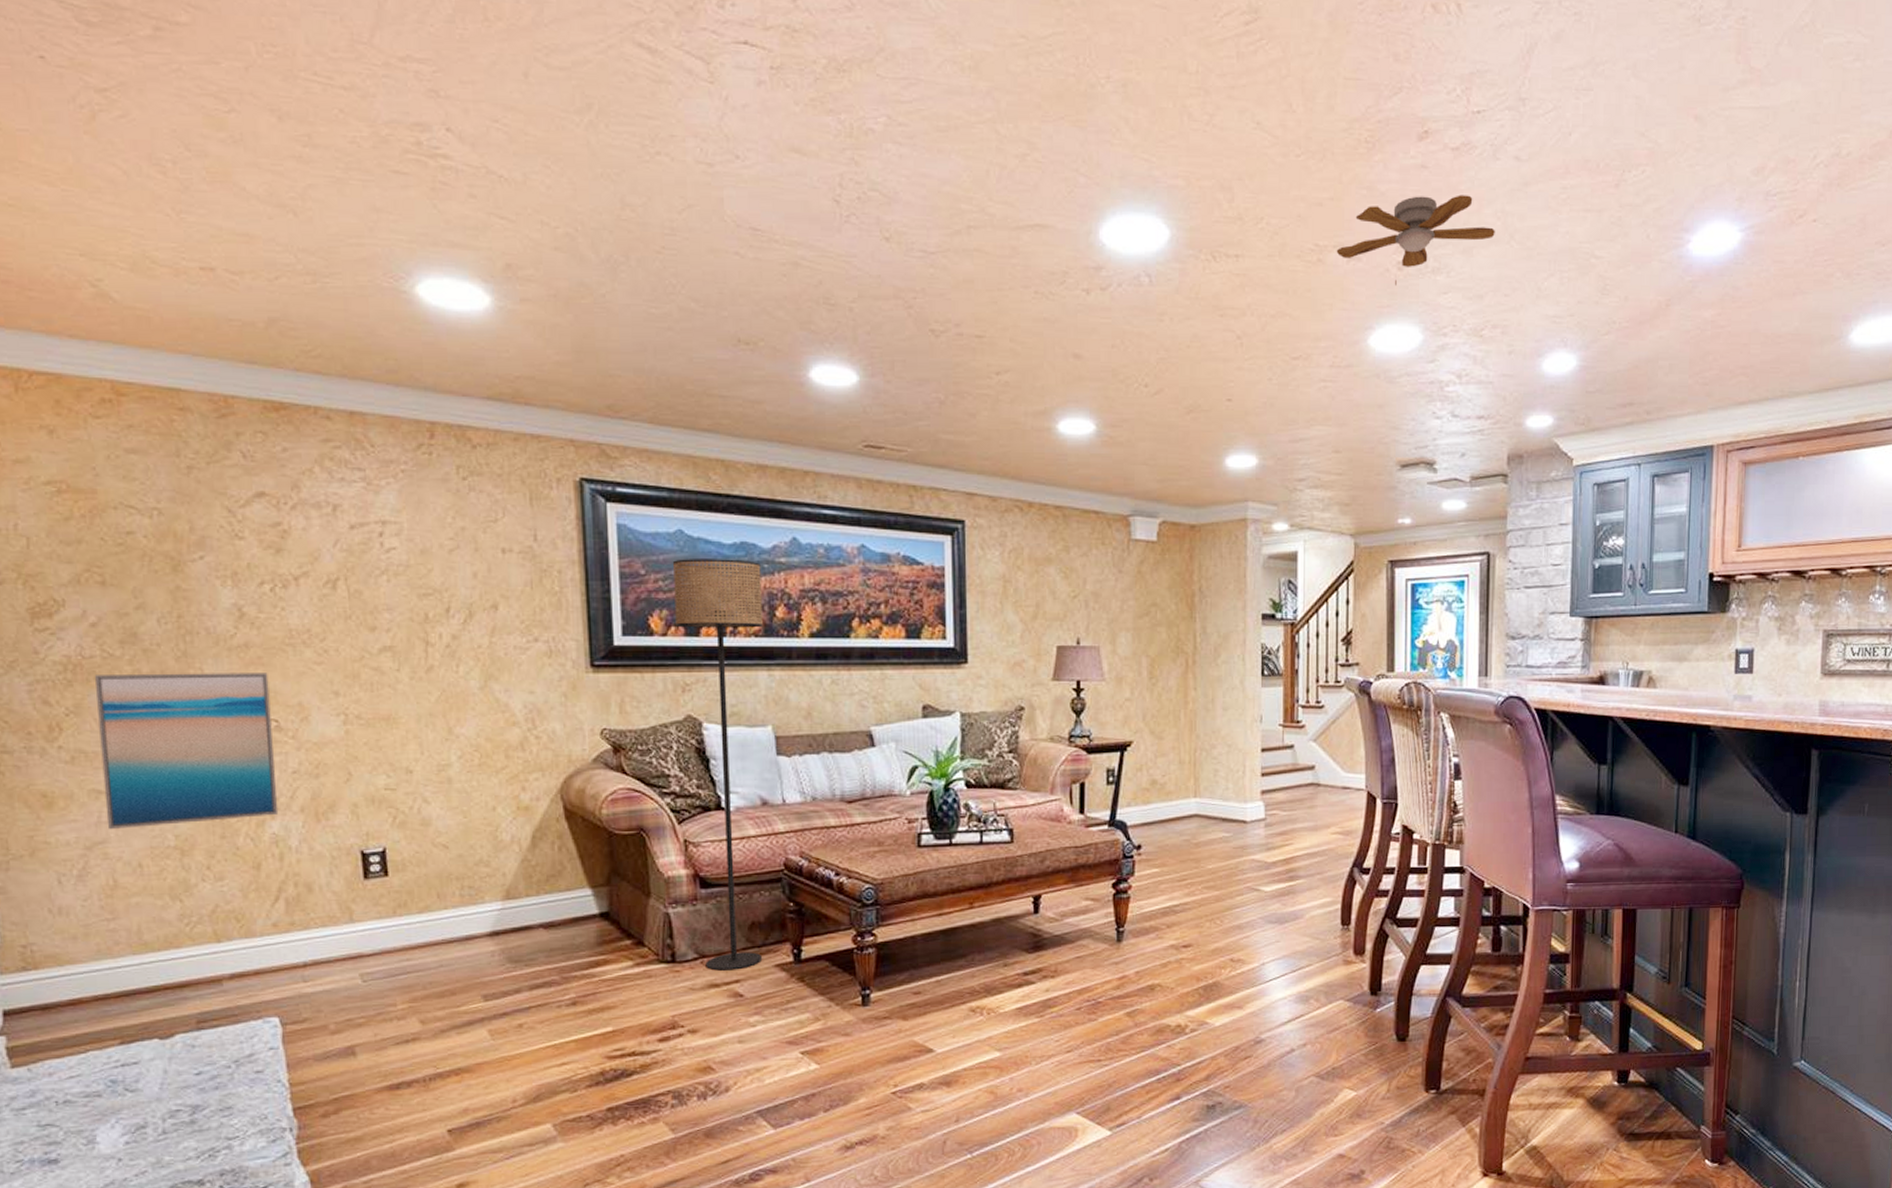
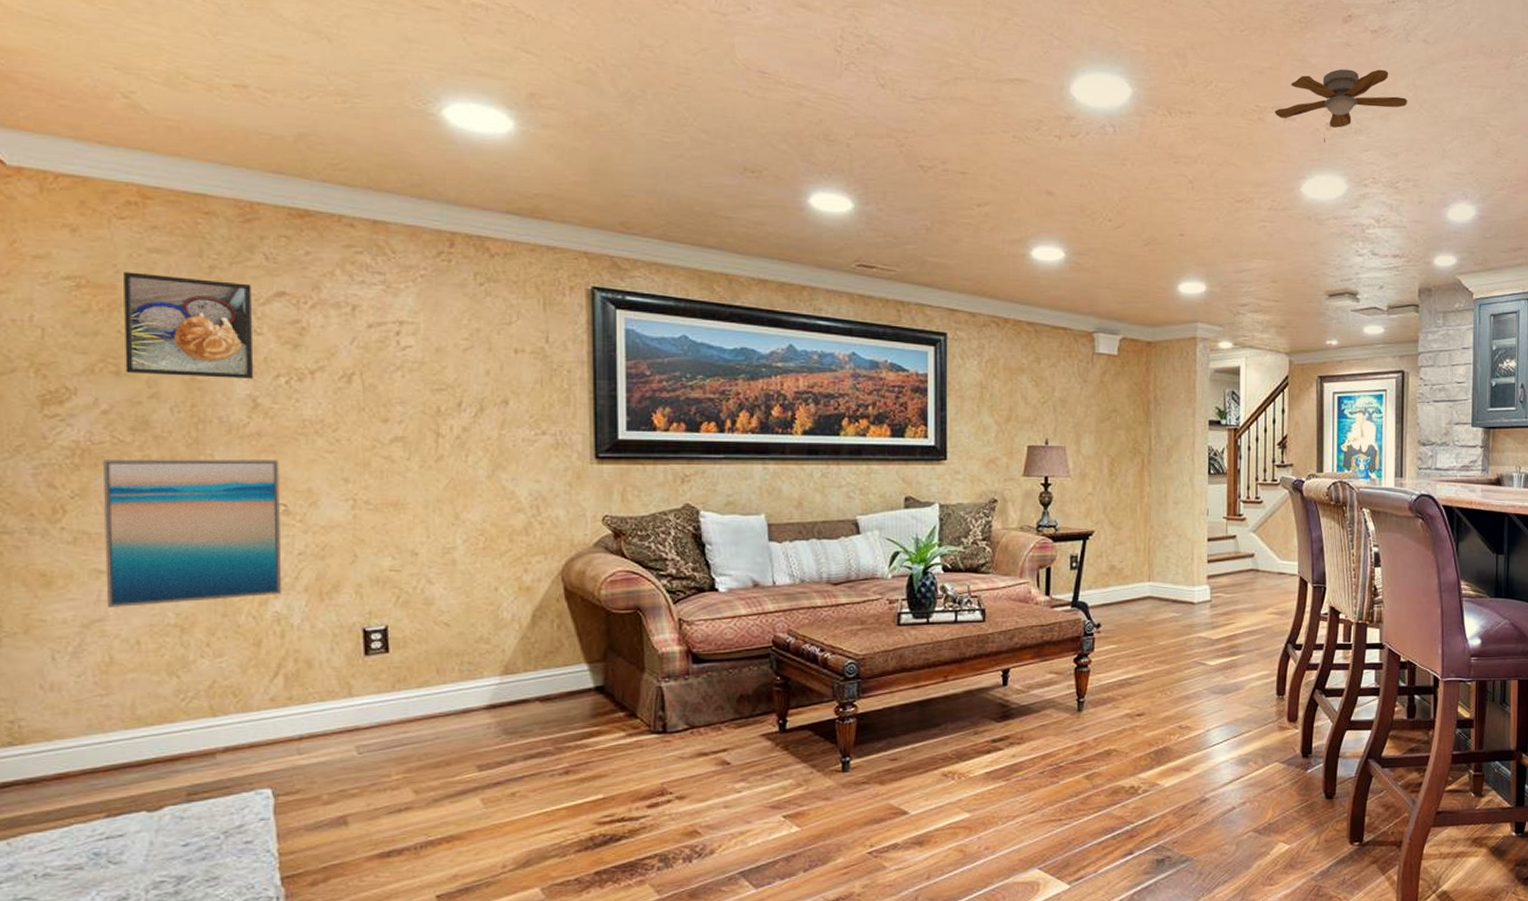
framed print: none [103,475,238,586] -> present [124,272,254,379]
floor lamp: present [672,559,763,971] -> none [676,362,759,740]

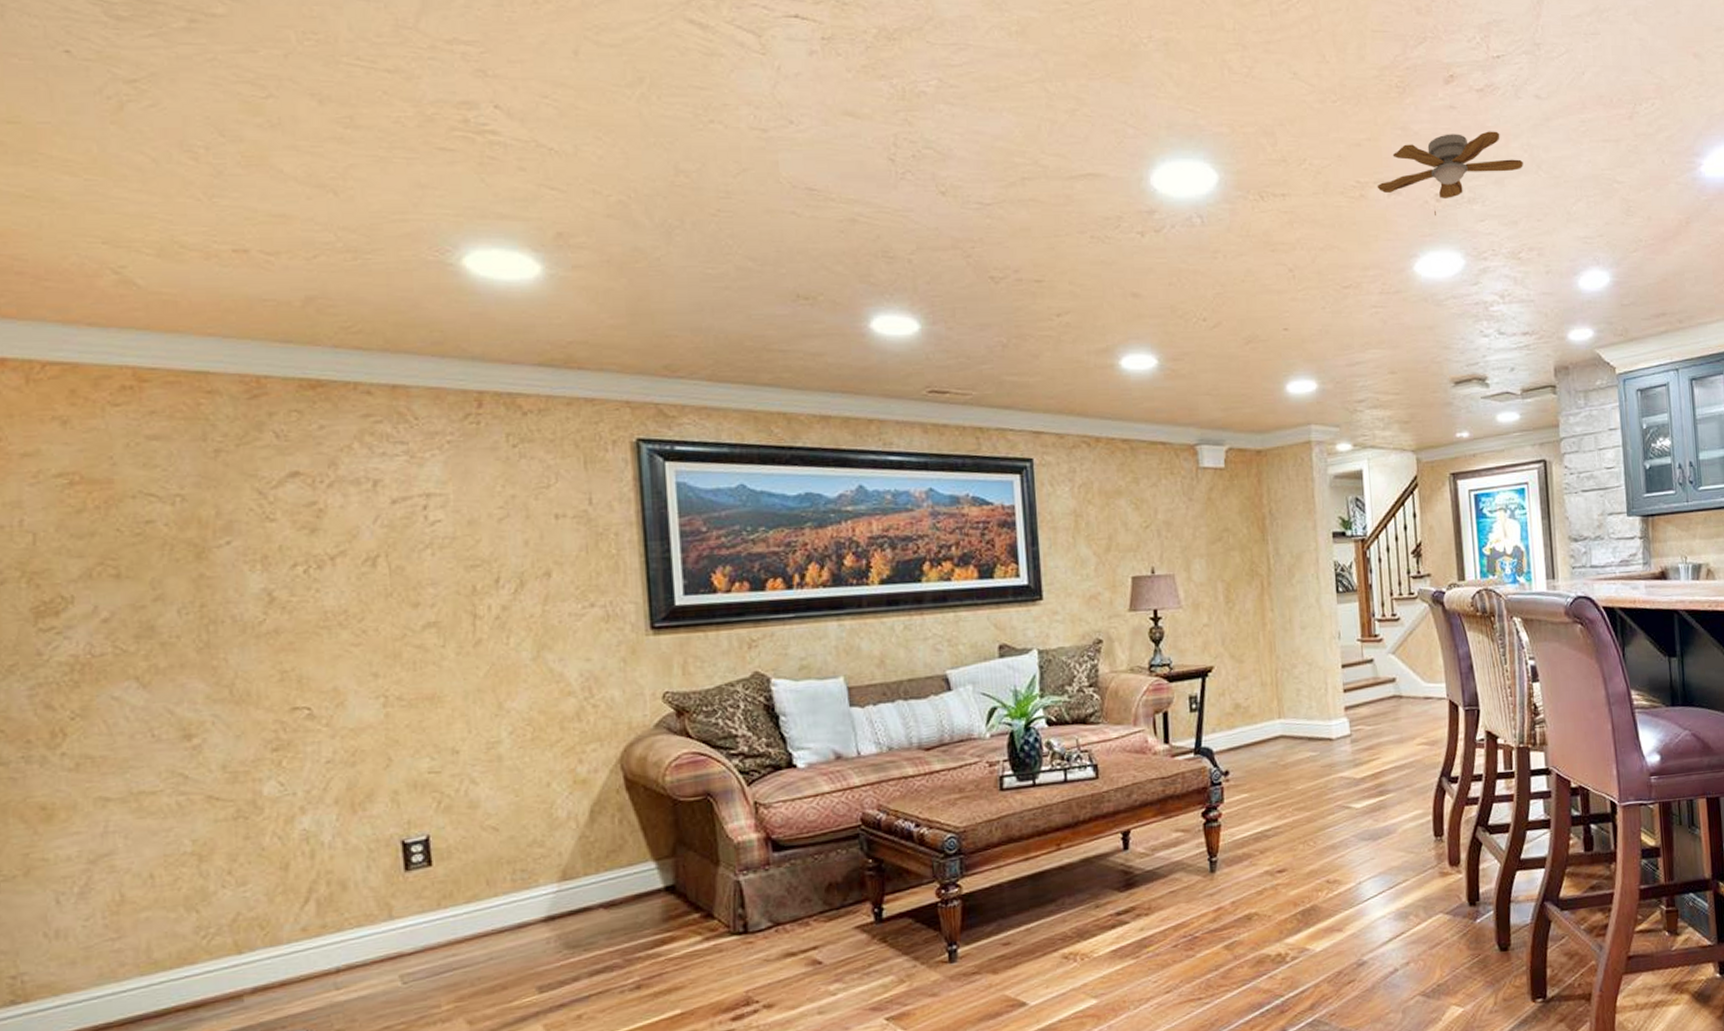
wall art: present [104,459,282,609] -> none [106,658,310,840]
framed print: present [124,272,254,379] -> none [121,463,269,575]

